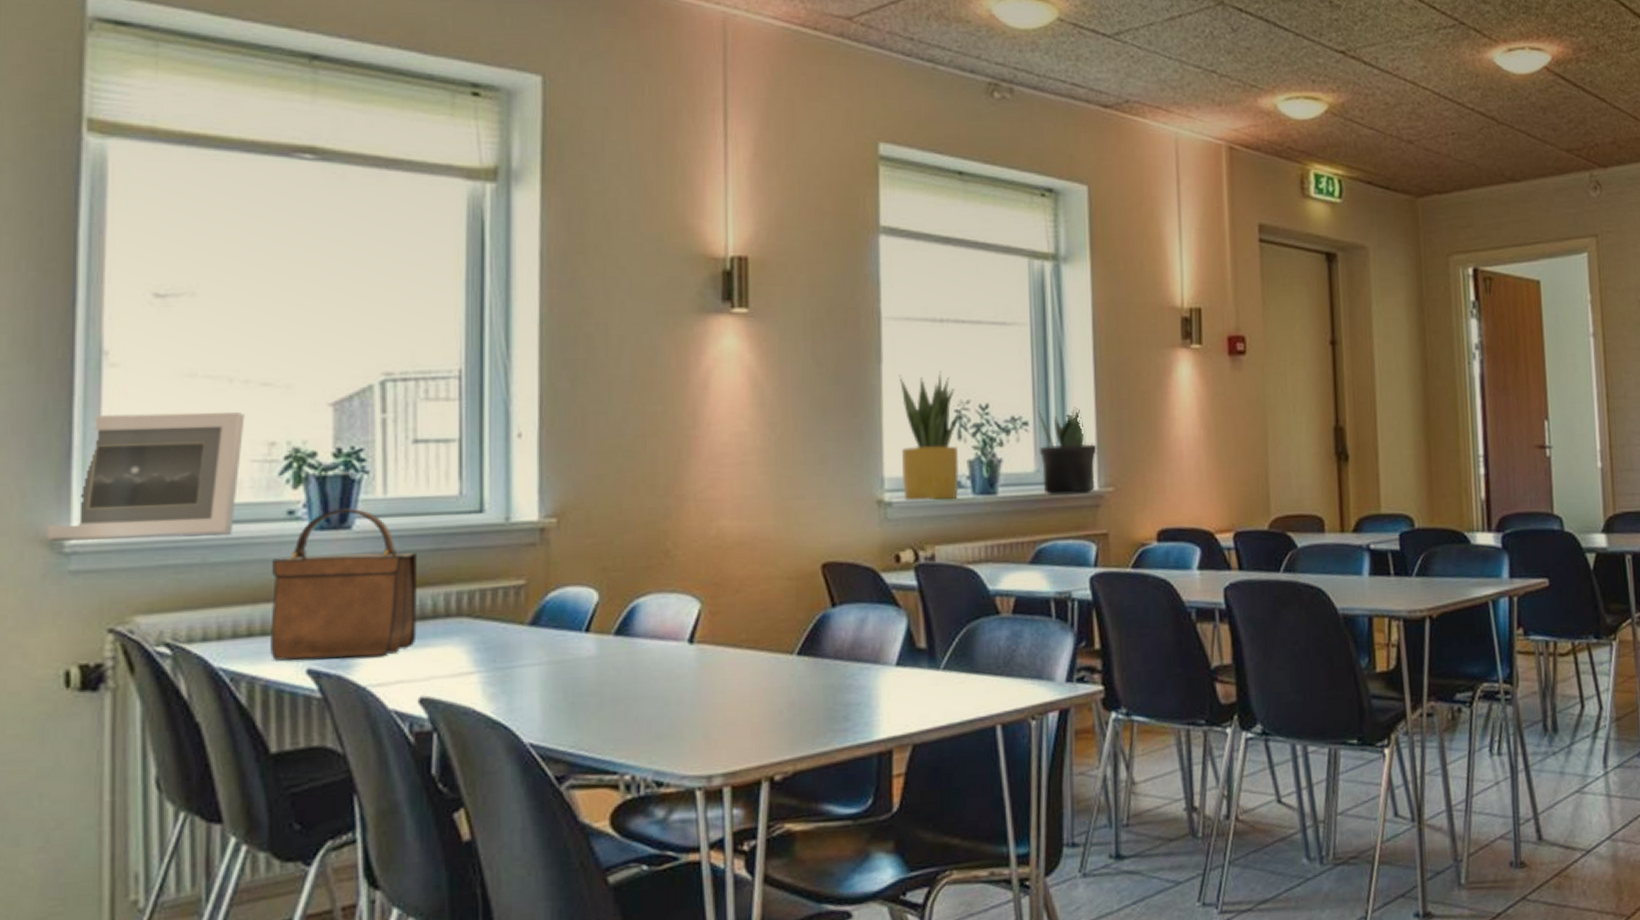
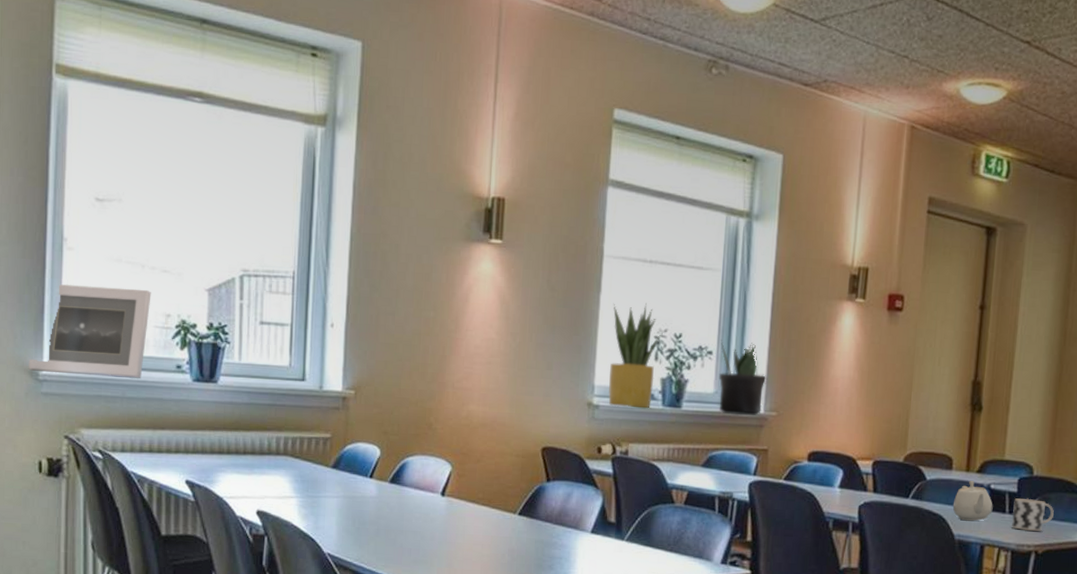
handbag: present [270,509,418,662] -> none [163,368,260,478]
teapot: none [1331,542,1376,591] -> present [952,480,993,521]
cup: none [1397,555,1443,593] -> present [1012,498,1054,531]

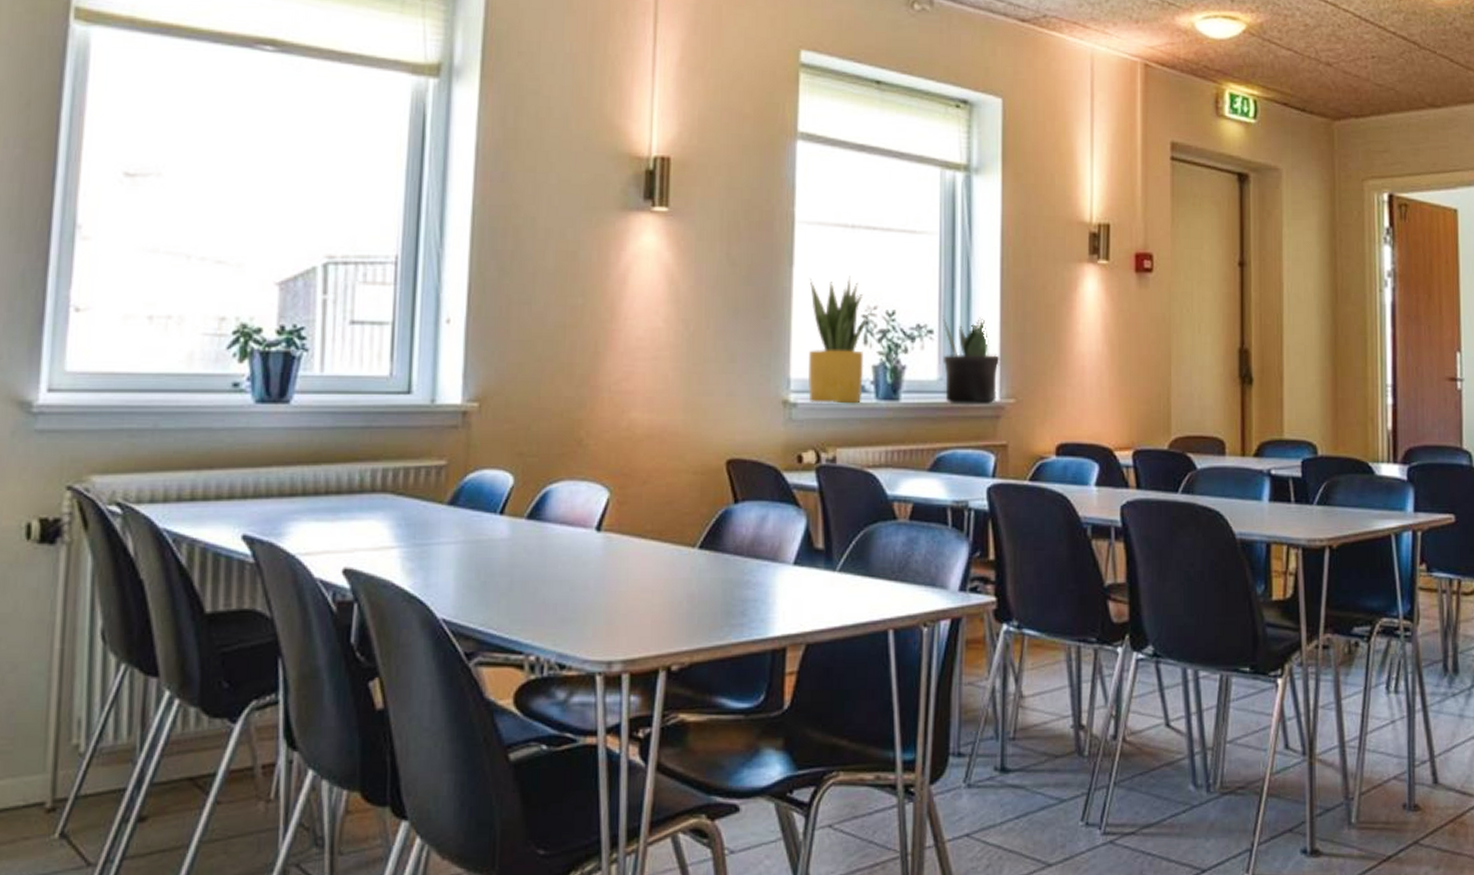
picture frame: present [28,284,151,378] -> none [17,285,200,403]
teapot: present [952,480,993,521] -> none [1230,466,1276,516]
cup: present [1012,498,1054,531] -> none [1298,483,1345,522]

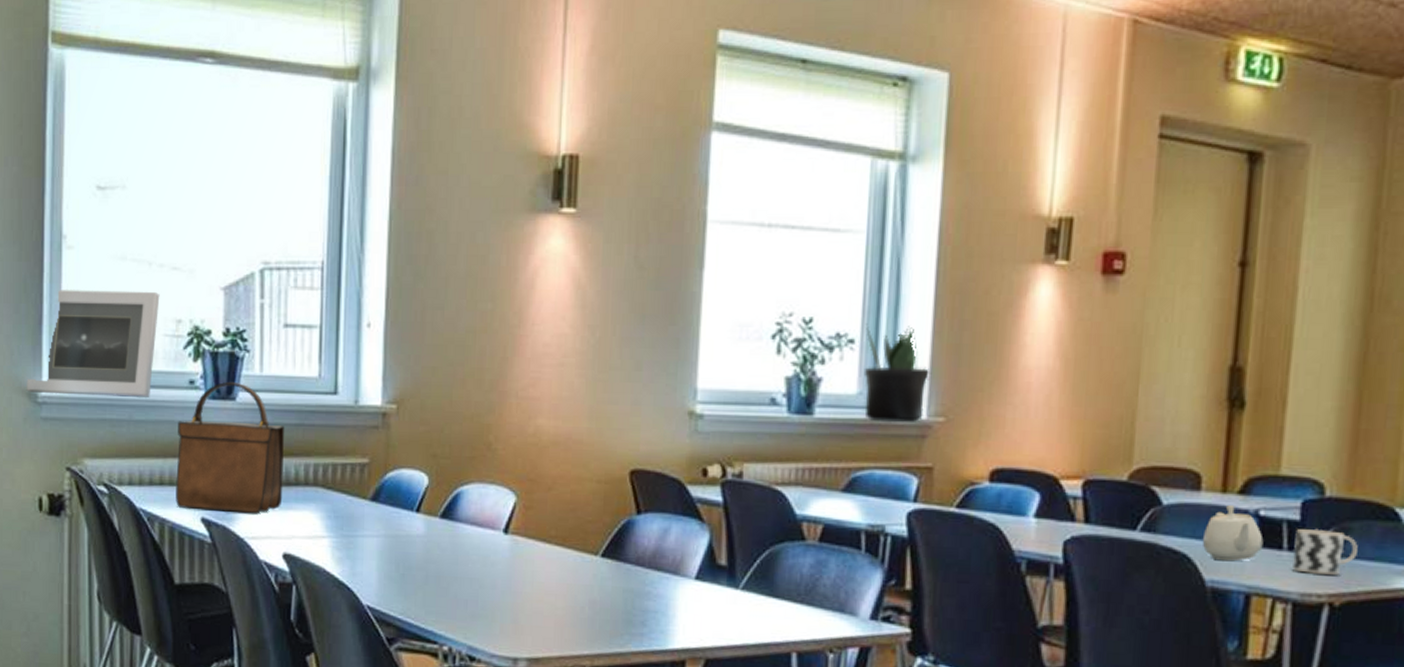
picture frame: none [17,285,200,403] -> present [26,290,160,397]
handbag: none [210,384,349,527] -> present [176,382,285,514]
planter: present [808,275,872,404] -> none [715,279,787,417]
teapot: none [1230,466,1276,516] -> present [1202,504,1264,562]
cup: none [1298,483,1345,522] -> present [1292,528,1358,575]

